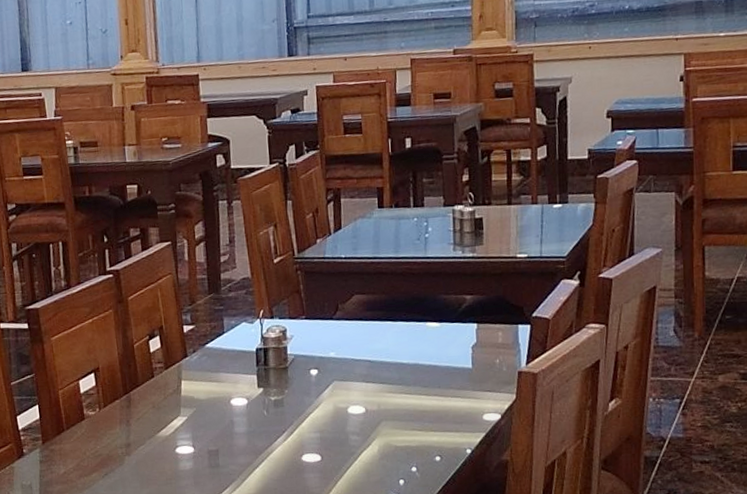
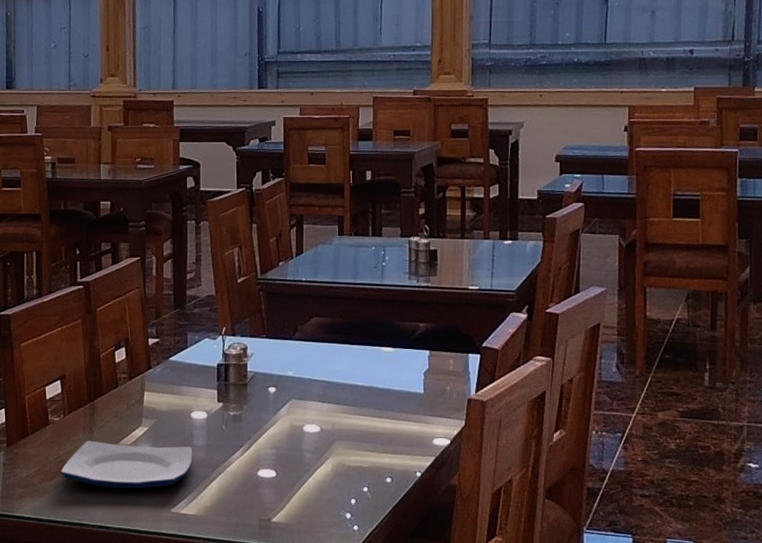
plate: none [99,433,235,481] -> present [61,441,193,489]

